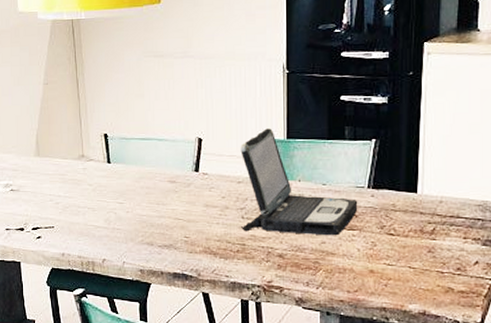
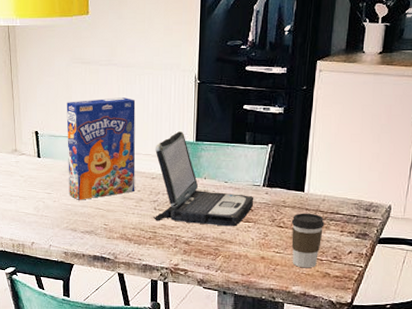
cereal box: none [138,93,219,210] -> present [66,97,136,200]
coffee cup: none [403,217,444,283] -> present [291,213,325,268]

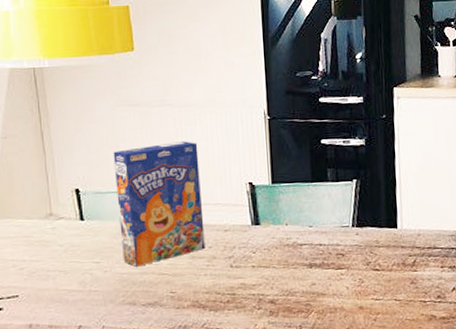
laptop: present [153,131,254,227] -> none [225,174,344,281]
coffee cup: present [291,213,325,268] -> none [387,250,423,314]

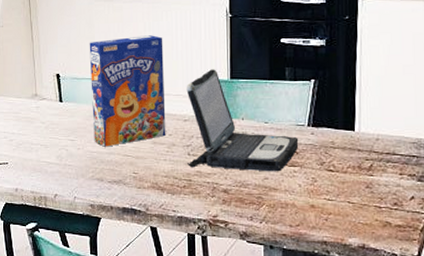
laptop: none [225,174,344,281] -> present [186,69,299,172]

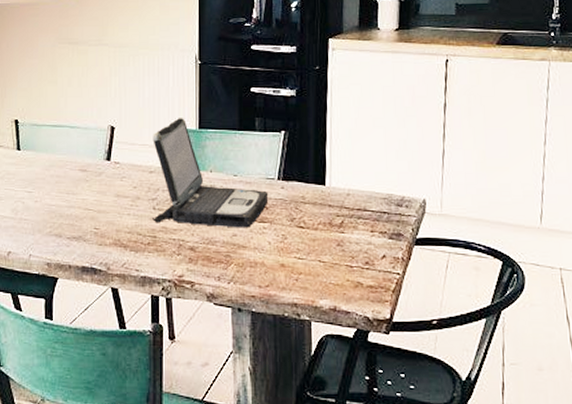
cereal box: present [89,35,166,147] -> none [51,81,131,200]

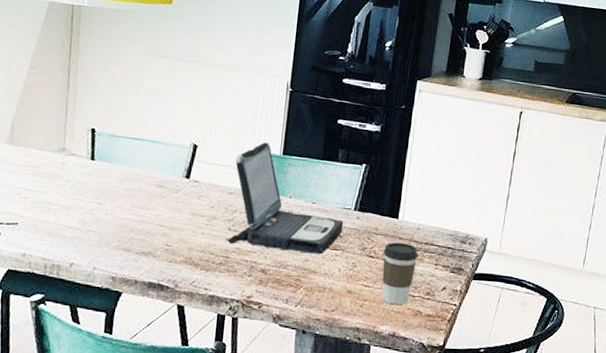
coffee cup: none [313,210,352,277] -> present [381,242,418,305]

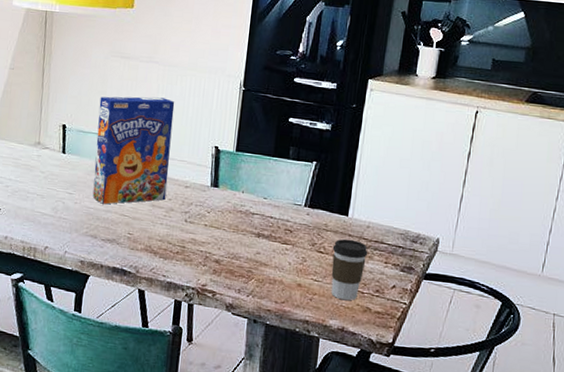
cereal box: none [125,98,218,215] -> present [92,96,175,204]
laptop: present [227,142,344,255] -> none [183,139,294,248]

